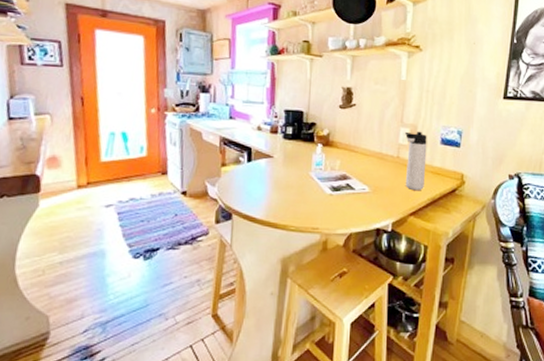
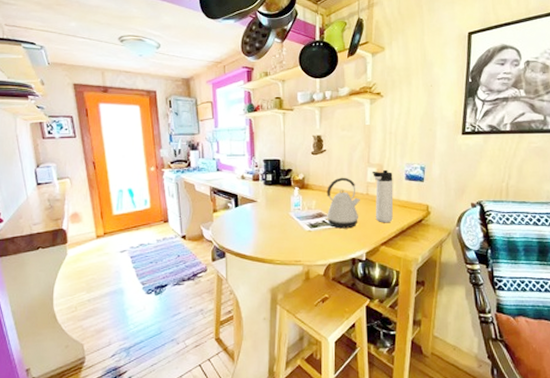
kettle: none [349,136,390,195] -> present [325,177,360,229]

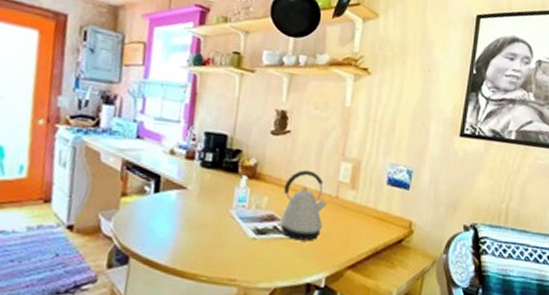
thermos bottle: present [373,169,394,223] -> none [343,167,372,240]

